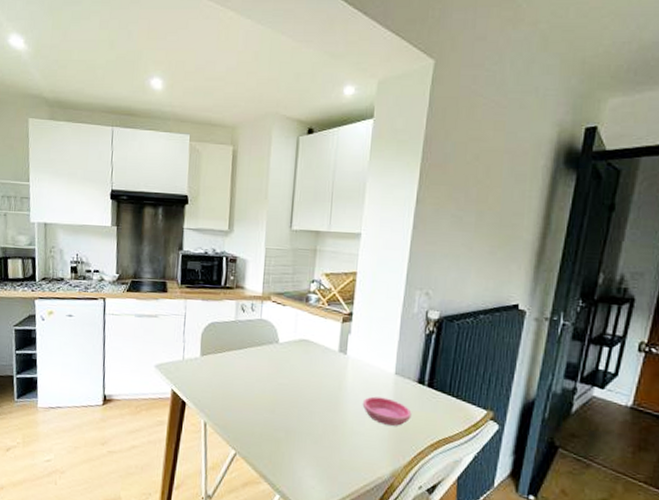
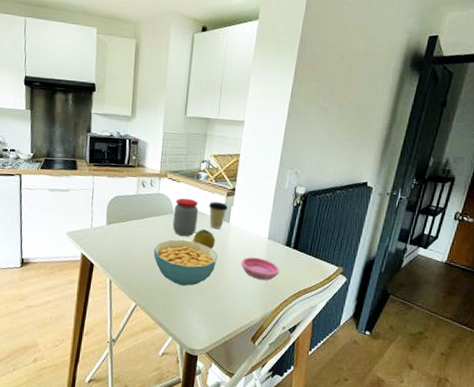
cereal bowl: none [256,374,334,431] -> present [153,239,218,286]
jar: none [278,324,309,370] -> present [172,198,198,236]
fruit: none [303,362,330,387] -> present [193,229,215,250]
coffee cup: none [320,329,344,362] -> present [208,201,228,229]

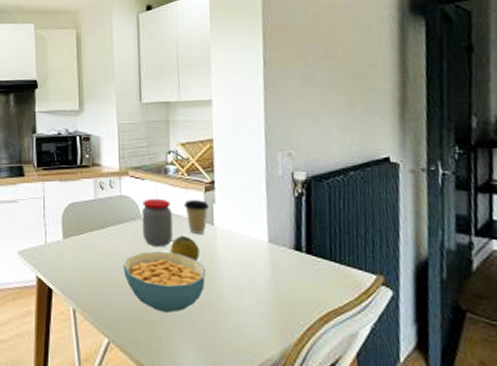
saucer: present [241,257,280,280] -> none [238,268,294,299]

